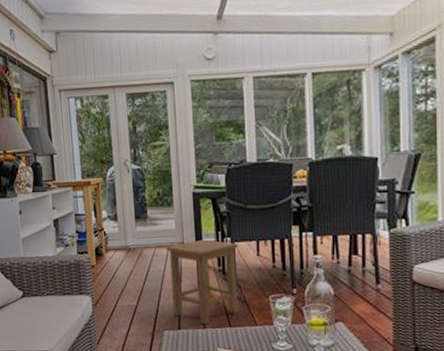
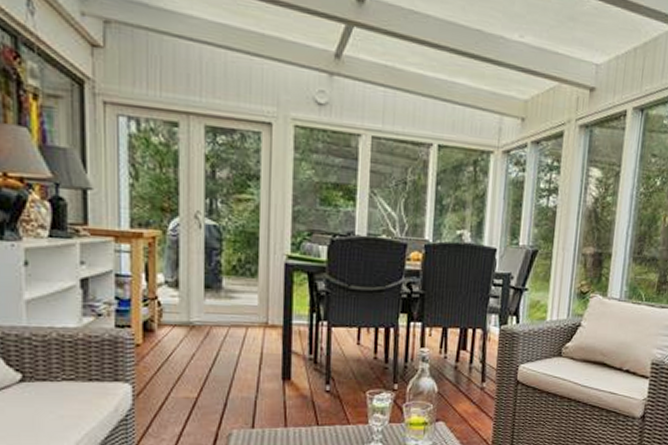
stool: present [166,239,239,325] -> none [244,321,337,423]

